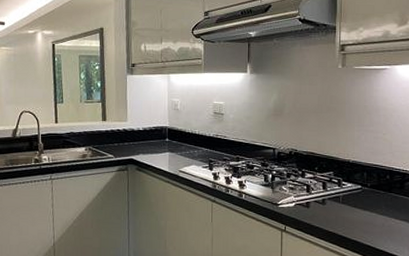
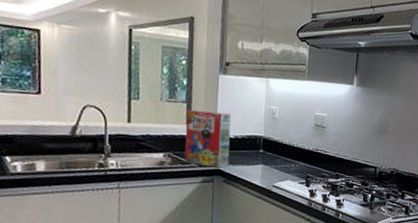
cereal box: none [101,107,140,157] -> present [184,109,231,168]

